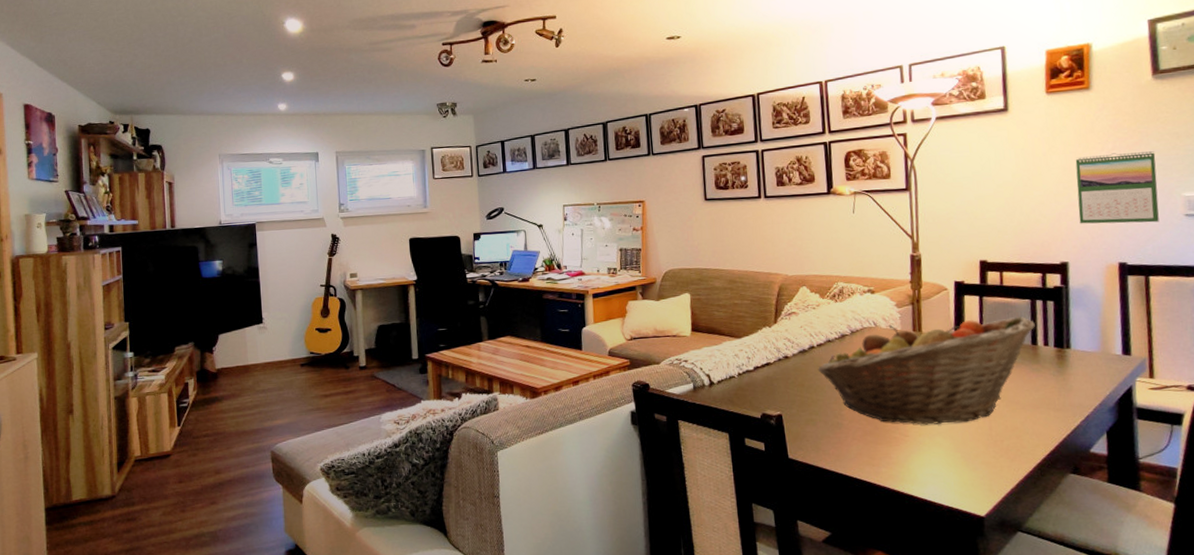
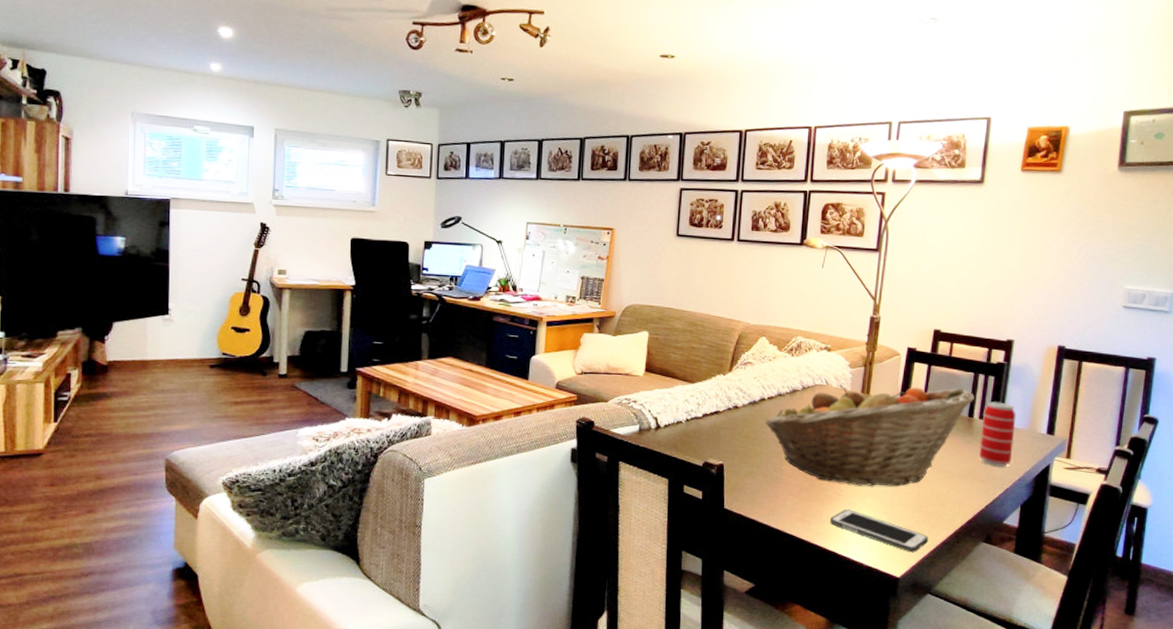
cell phone: none [900,450,1009,490] -> present [830,509,928,553]
beverage can: none [1047,326,1088,393] -> present [979,401,1016,466]
calendar: present [1075,151,1159,224] -> none [1030,238,1108,311]

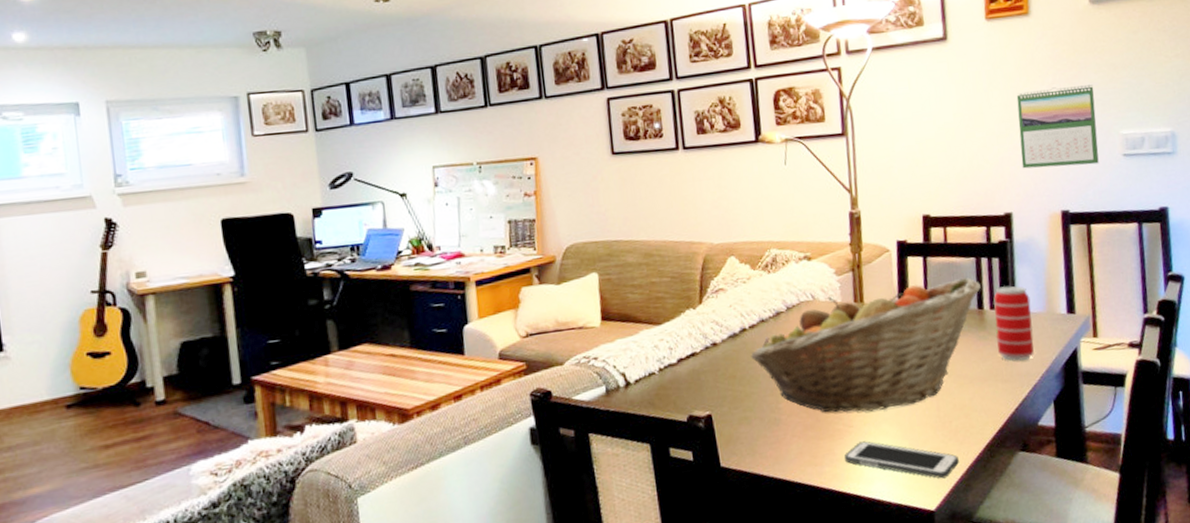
calendar: none [1030,238,1108,311] -> present [1016,85,1099,169]

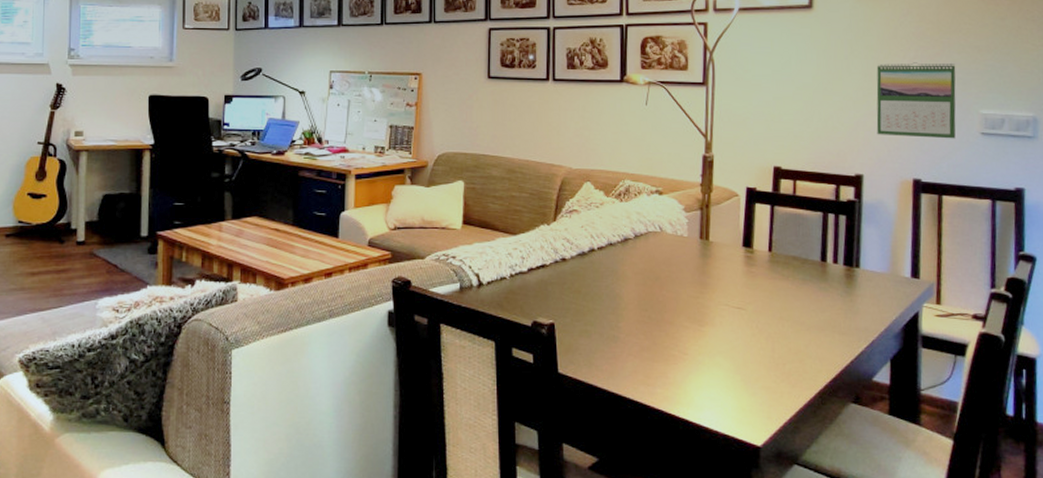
fruit basket: present [751,276,981,412] -> none [597,229,826,343]
cell phone: present [845,441,959,479] -> none [677,370,789,417]
beverage can: present [993,285,1034,361] -> none [836,243,875,316]

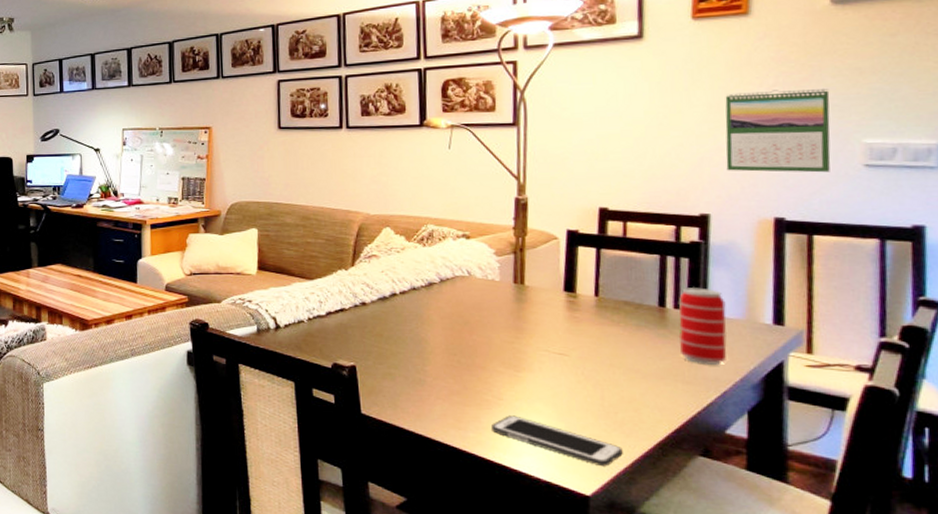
cell phone: none [677,370,789,417] -> present [492,415,623,467]
beverage can: none [836,243,875,316] -> present [678,287,727,365]

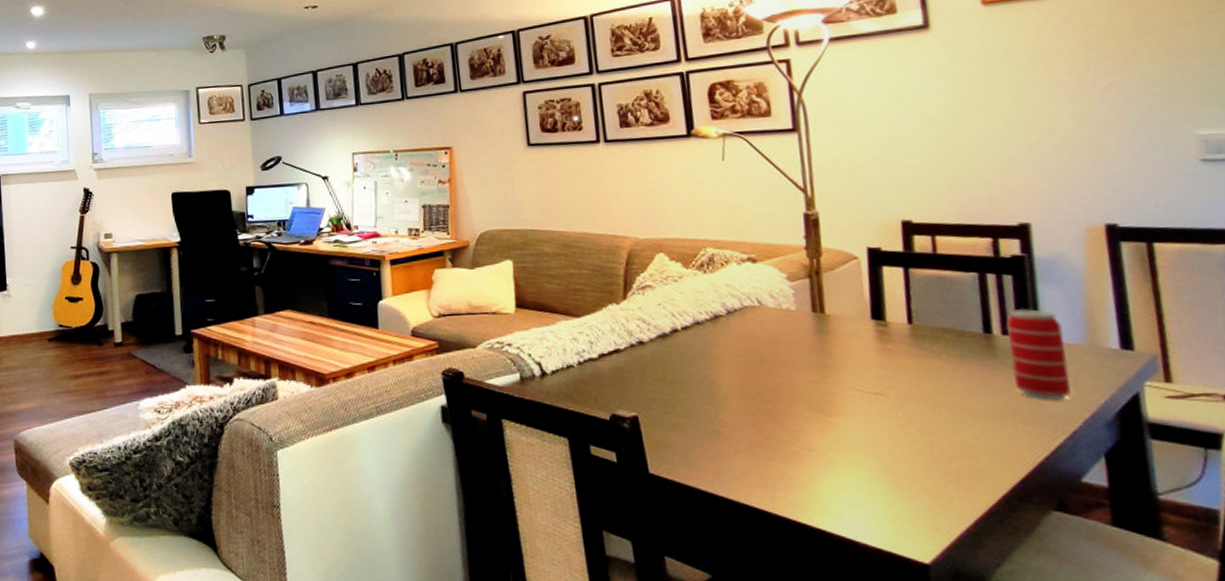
cell phone: present [492,415,623,467] -> none [803,469,963,528]
calendar: present [725,89,831,173] -> none [1030,76,1163,173]

